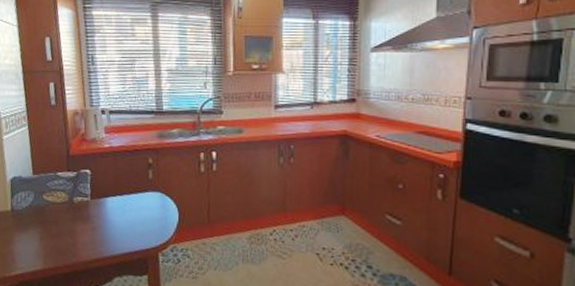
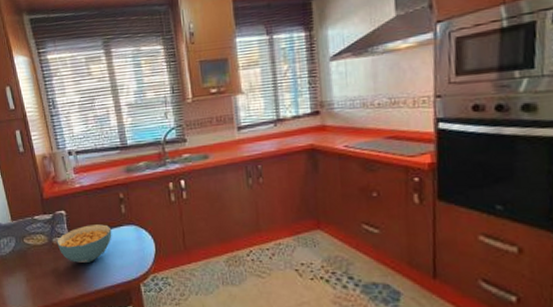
cereal bowl: none [77,187,136,226] -> present [57,224,112,263]

